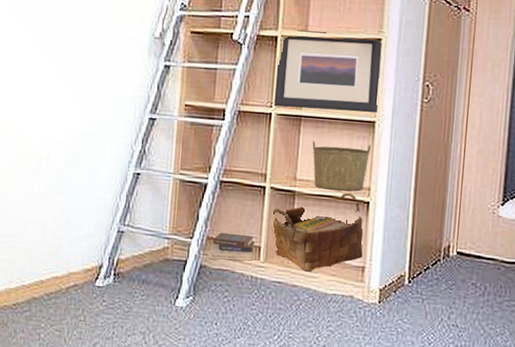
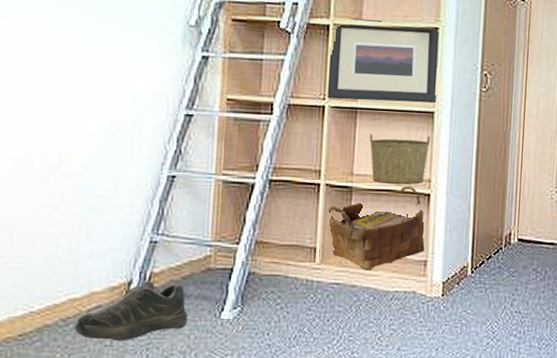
shoe: none [55,266,148,318] -> present [73,281,188,341]
books: present [208,232,256,261] -> none [257,235,310,265]

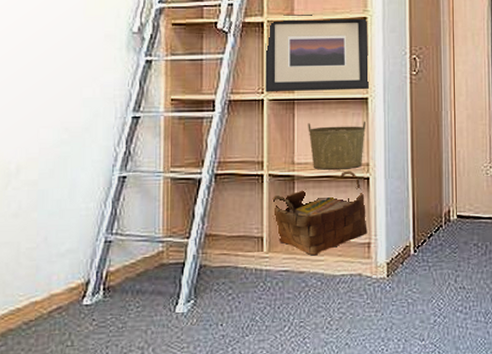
shoe: present [73,281,188,341] -> none [36,280,144,341]

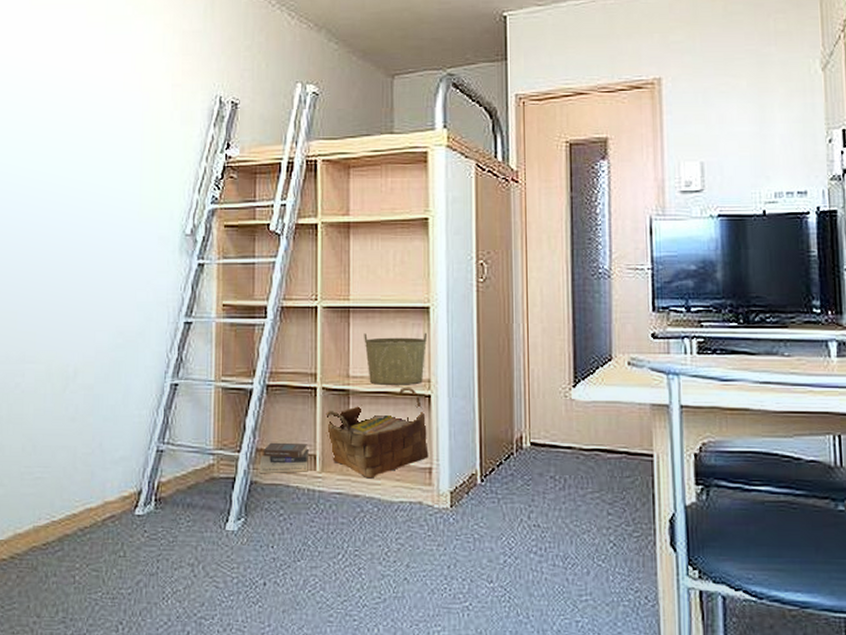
books: none [208,226,257,258] -> present [259,442,310,474]
picture frame: present [265,15,370,93] -> none [319,215,432,299]

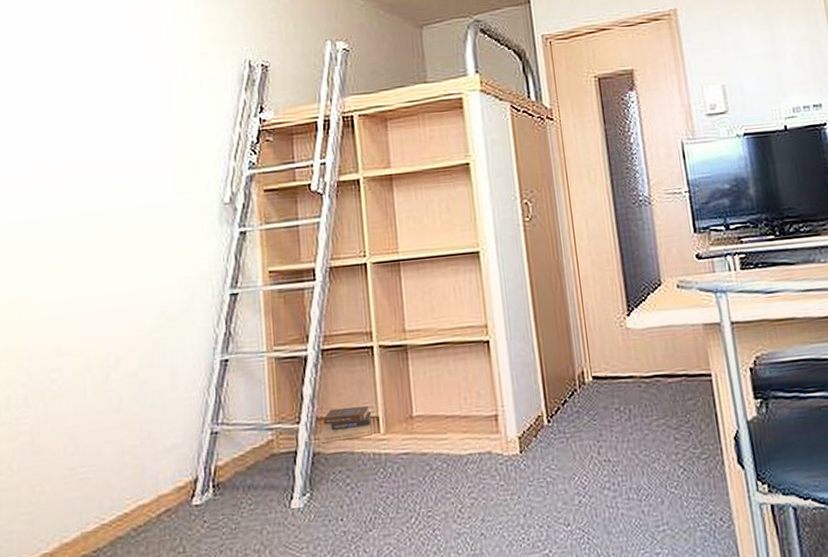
woven basket: present [324,386,429,477] -> none [384,334,493,433]
basket: present [364,332,427,385] -> none [416,277,481,336]

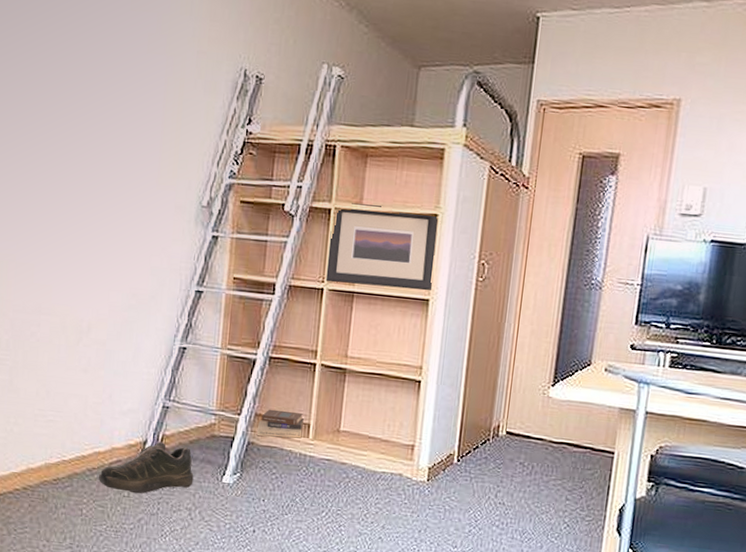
shoe: none [145,474,258,547] -> present [98,442,194,494]
picture frame: none [363,165,480,255] -> present [325,203,438,291]

